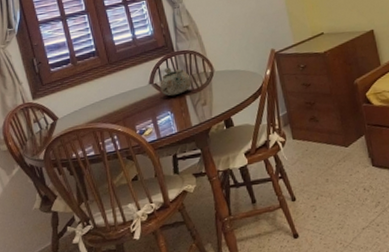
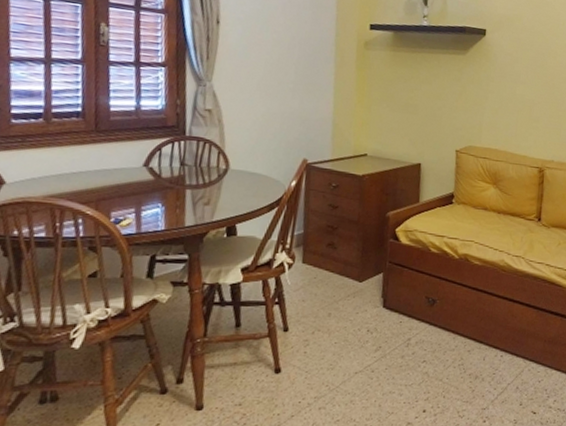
decorative bowl: present [160,67,192,96] -> none [155,151,200,187]

